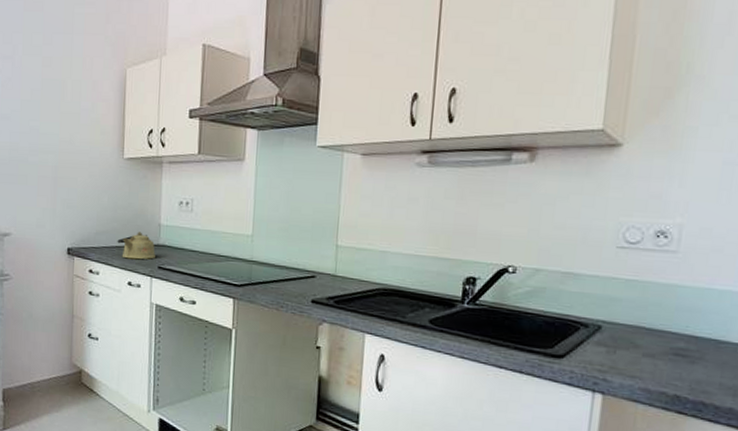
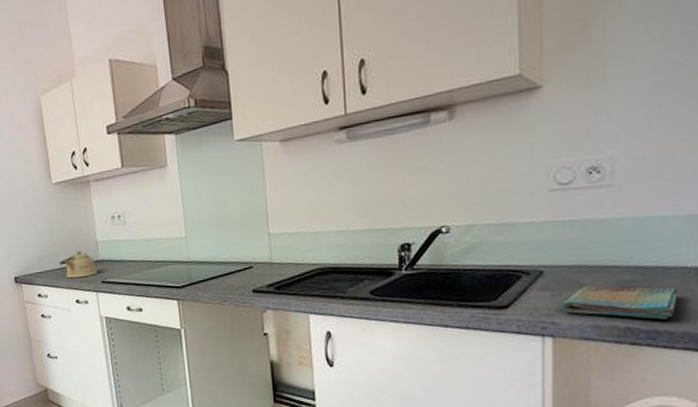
dish towel: none [614,347,727,392] -> present [561,286,677,319]

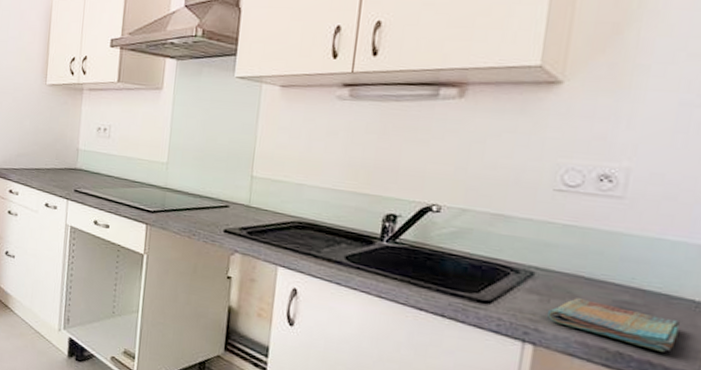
kettle: present [59,251,97,279] -> none [36,155,73,182]

